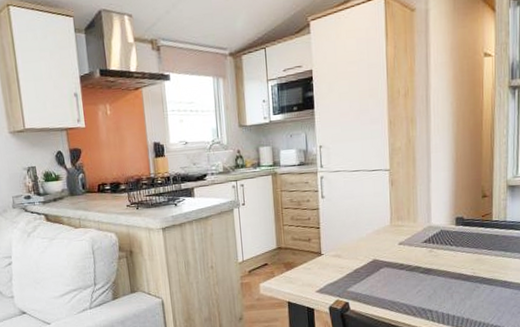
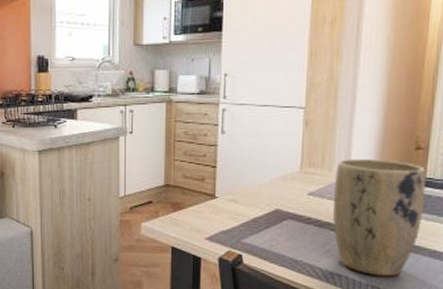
plant pot: none [420,208,493,308] -> present [333,159,427,277]

